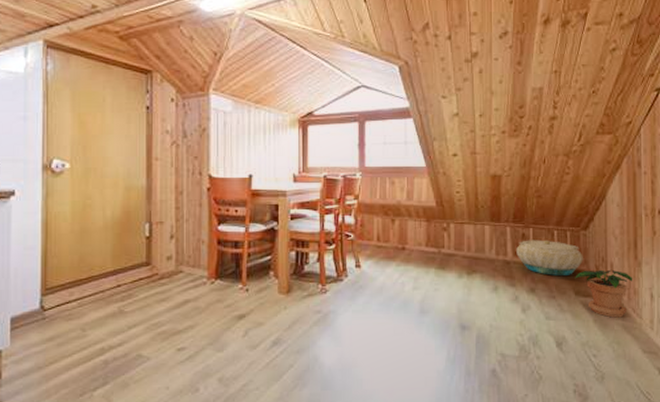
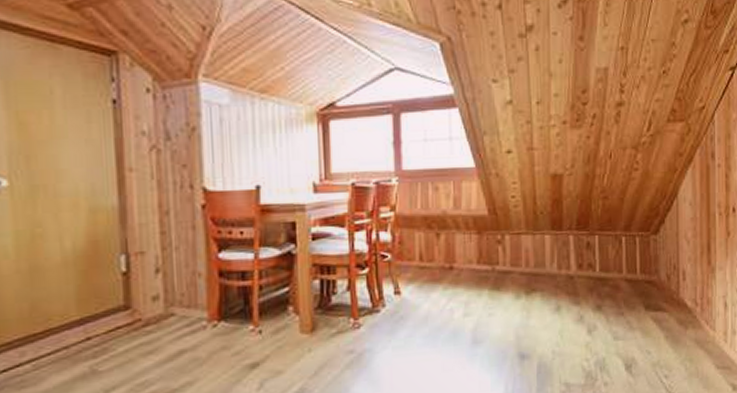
basket: present [516,240,583,276] -> none [580,248,654,289]
potted plant: present [575,269,633,318] -> none [645,278,706,333]

